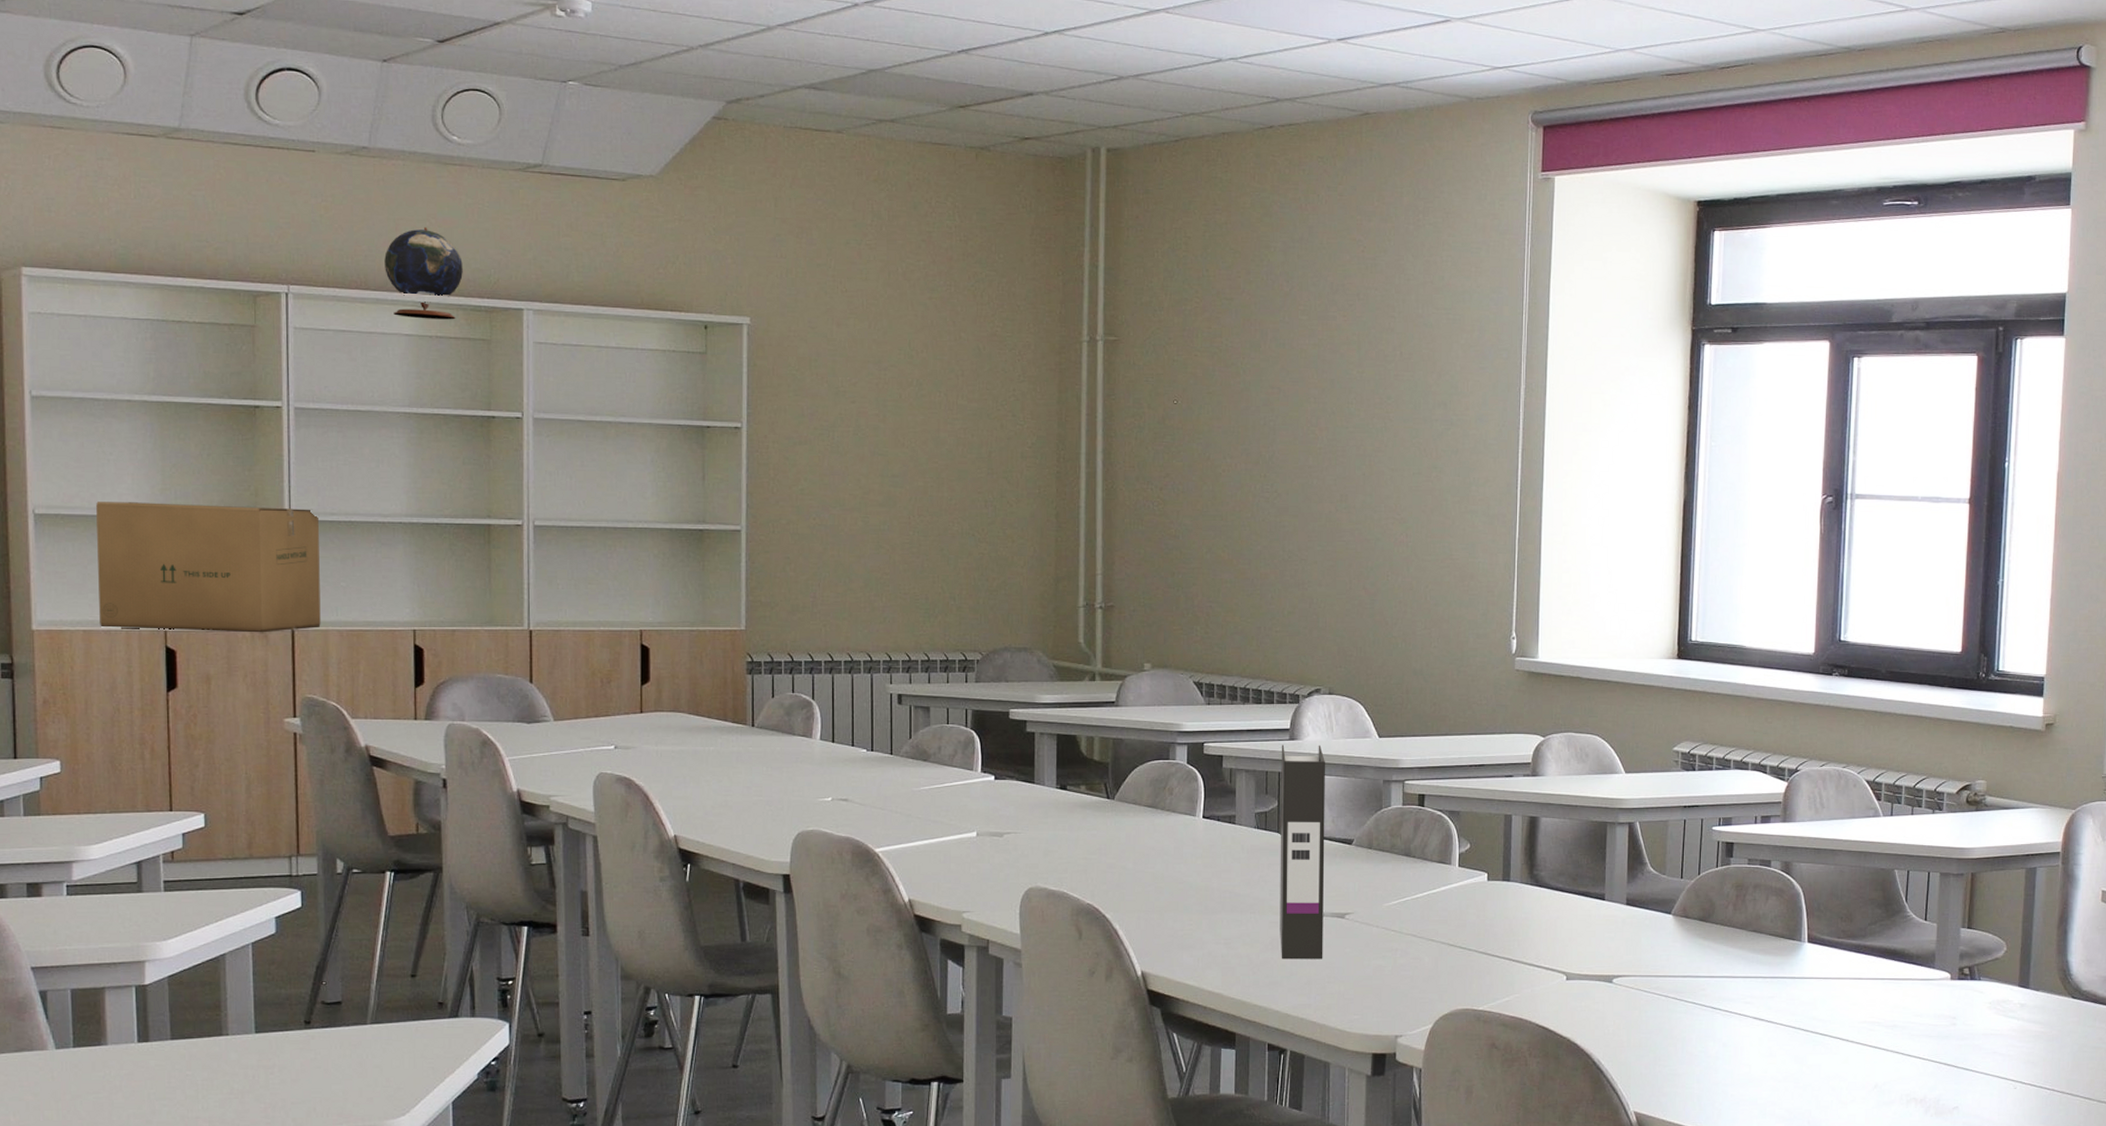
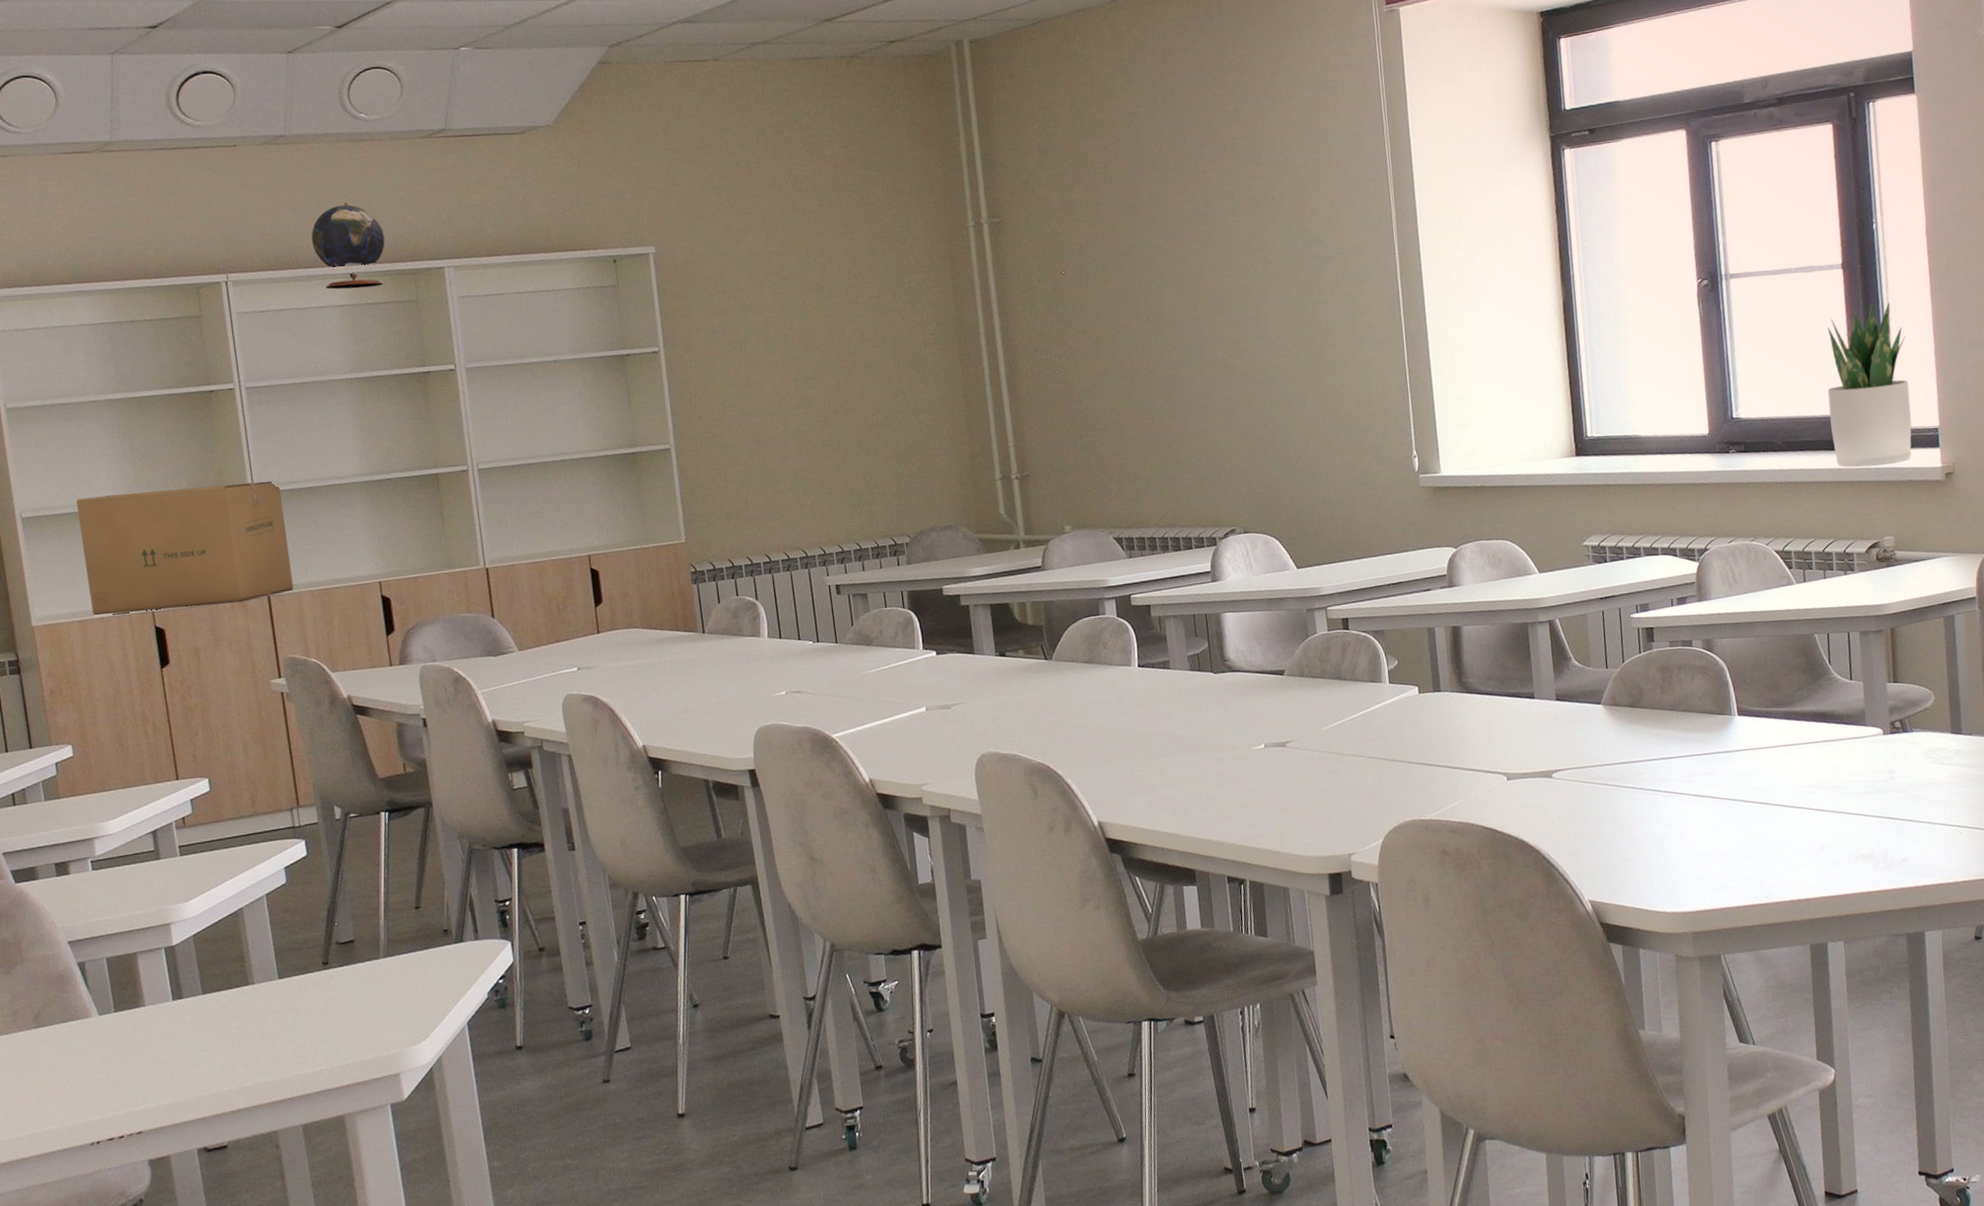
binder: present [1280,744,1325,960] -> none [1204,582,1270,794]
planter: none [1938,542,2023,707] -> present [1827,302,1912,468]

